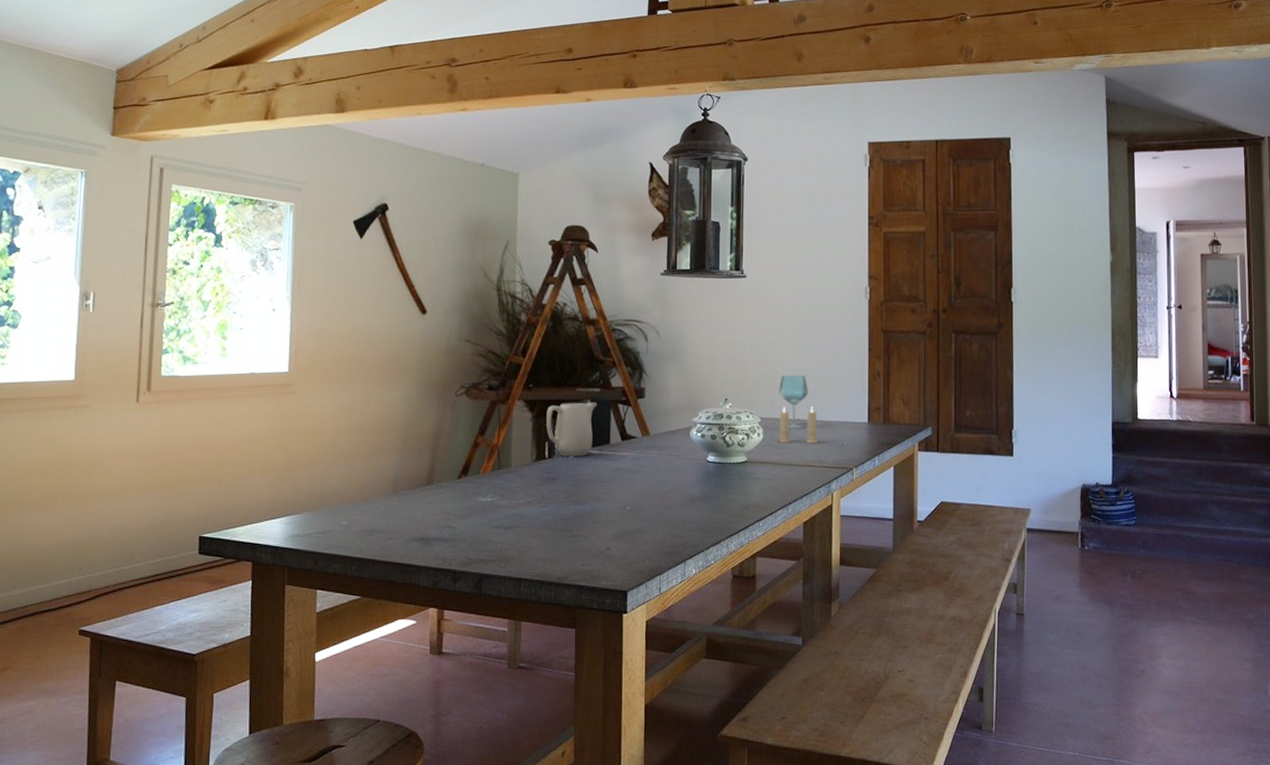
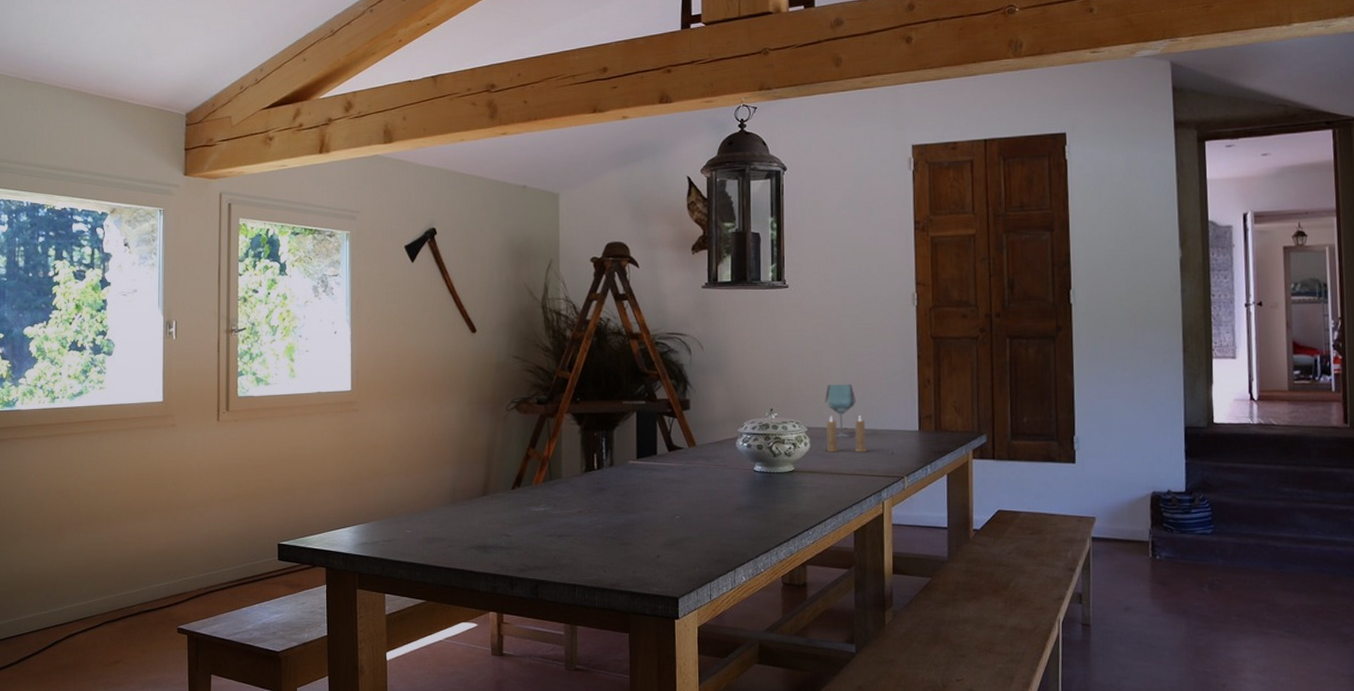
pitcher: present [546,402,598,456] -> none [594,414,644,467]

